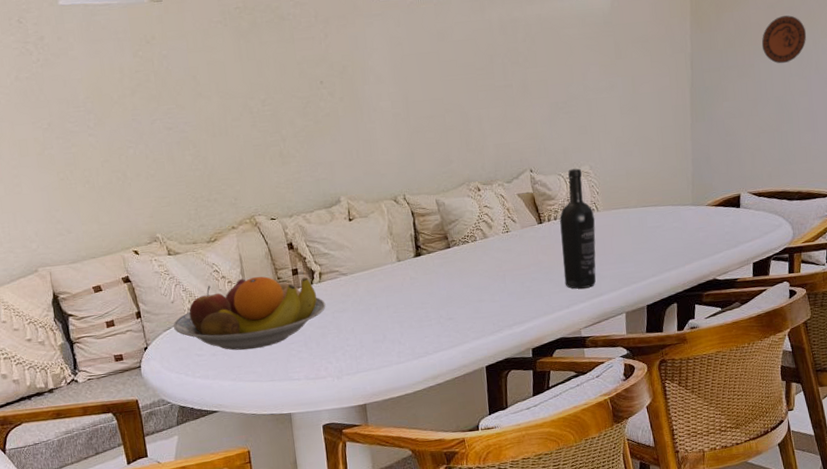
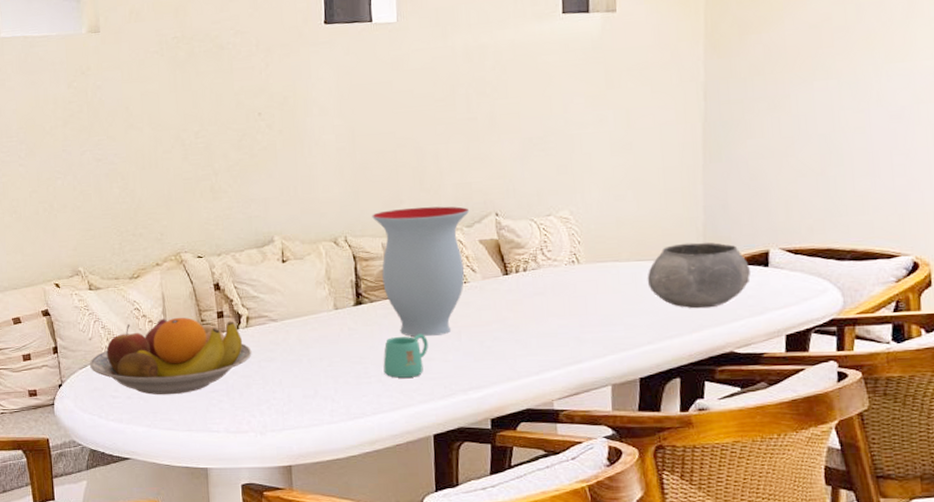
vase: none [426,164,509,282] -> present [372,206,470,337]
mug: none [441,279,479,319] -> present [383,334,428,378]
wine bottle: present [559,168,596,289] -> none [530,213,575,353]
bowl: none [650,189,727,245] -> present [647,242,750,309]
decorative plate: present [761,15,807,64] -> none [800,36,865,95]

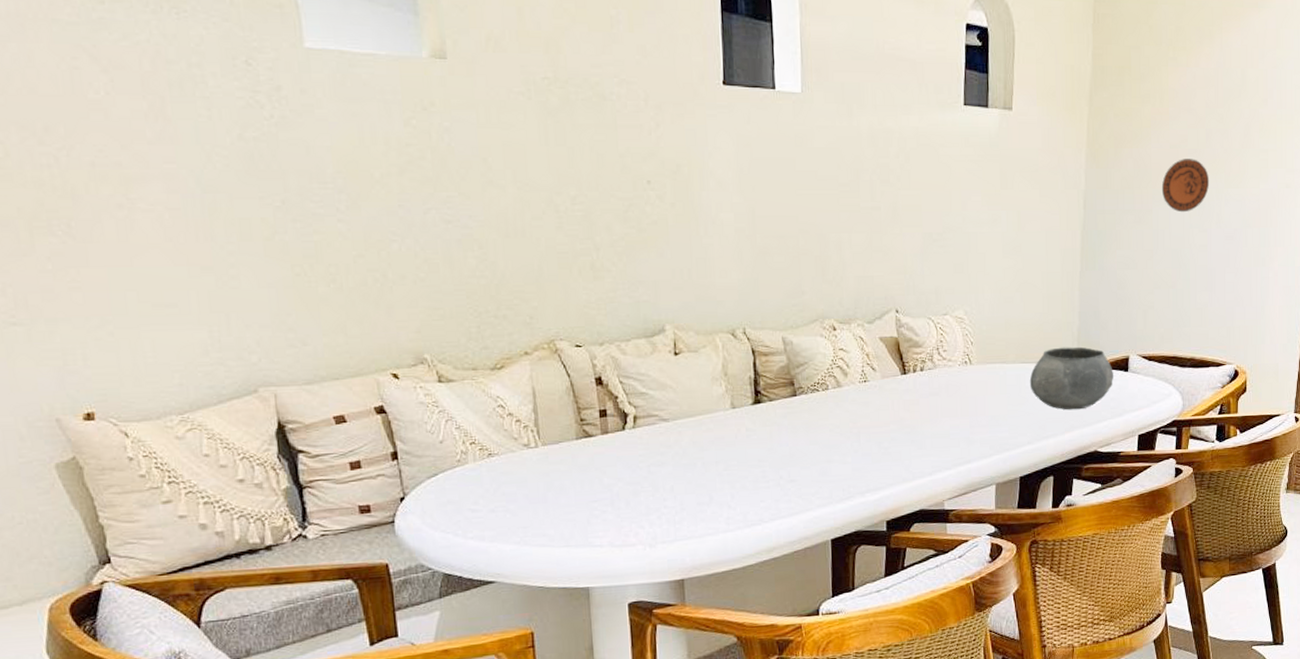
fruit bowl: present [89,317,252,395] -> none [440,415,640,507]
vase: present [372,206,470,337] -> none [772,299,871,438]
mug: present [383,334,428,378] -> none [782,435,828,482]
decorative plate: none [800,36,865,95] -> present [1161,159,1210,213]

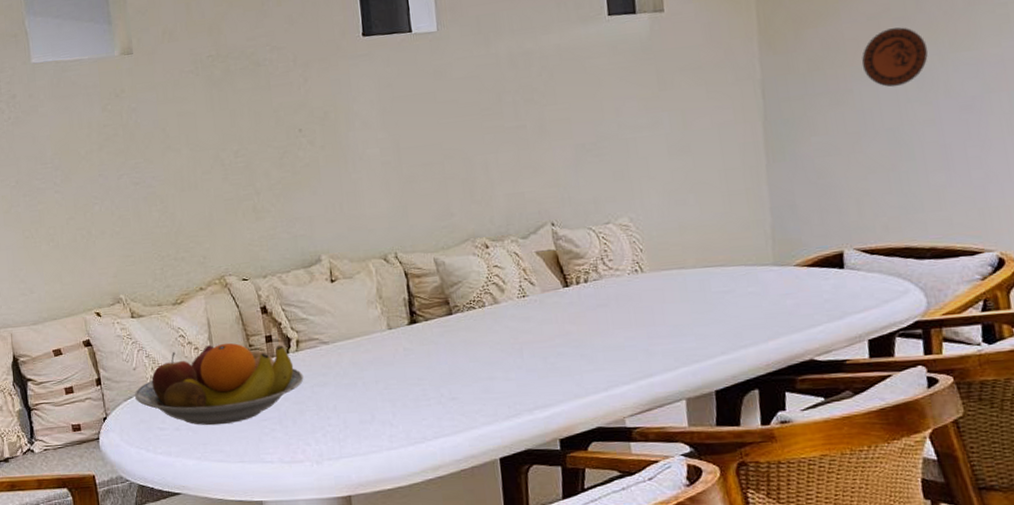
fruit bowl: none [440,415,640,507] -> present [134,342,304,426]
bowl: present [1029,346,1113,410] -> none [715,245,826,316]

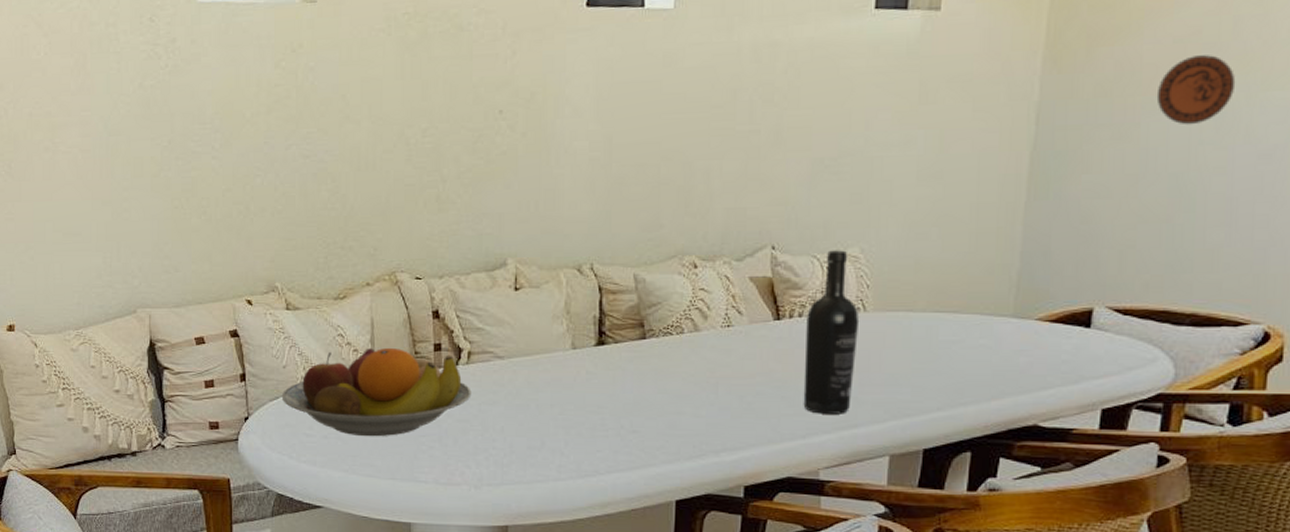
wine bottle: none [591,221,644,368] -> present [803,250,860,414]

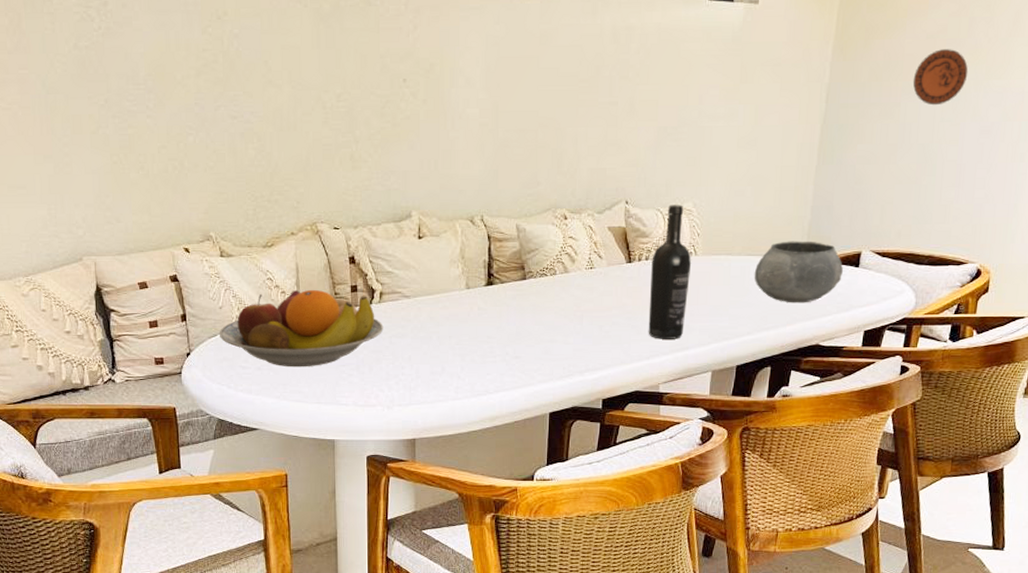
bowl: none [944,294,1068,373] -> present [754,241,843,303]

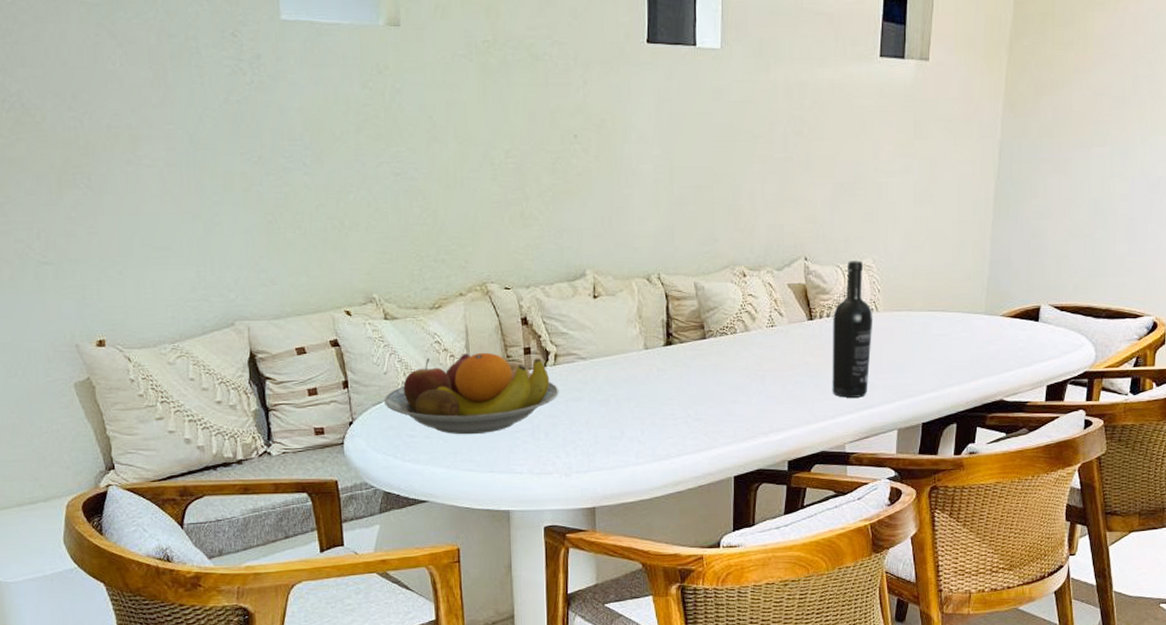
bowl: present [754,241,843,303] -> none [936,295,1023,359]
decorative plate: present [912,49,969,106] -> none [1082,106,1135,161]

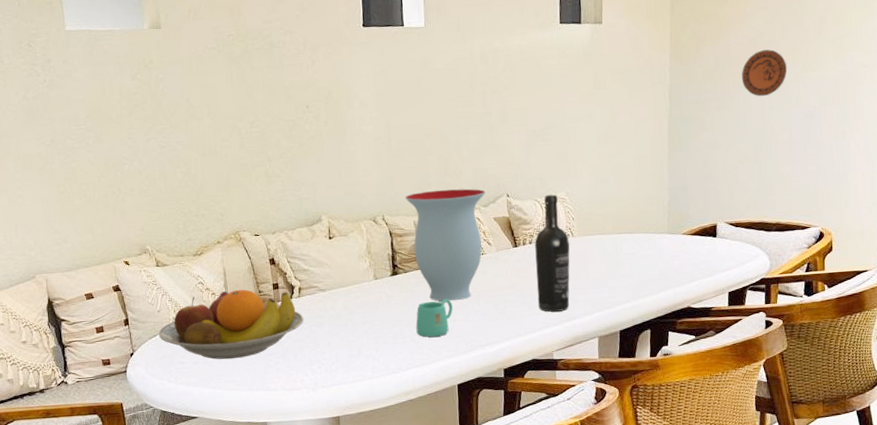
vase: none [686,247,781,379] -> present [405,188,486,301]
mug: none [690,376,734,420] -> present [416,299,453,337]
decorative plate: none [1082,106,1135,161] -> present [741,49,788,97]

